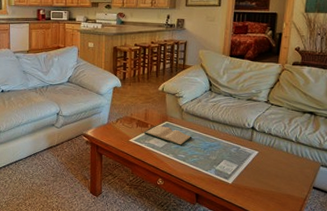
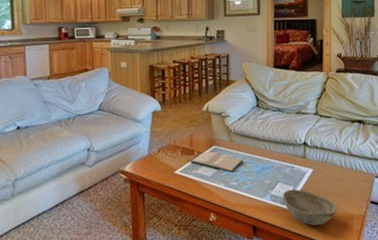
bowl: none [226,167,279,202] -> present [282,189,338,226]

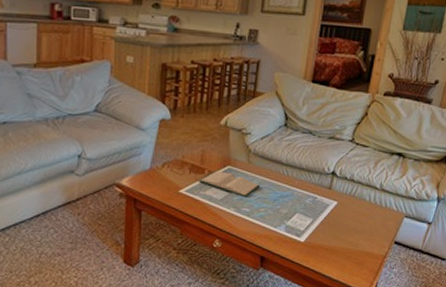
bowl: present [282,189,338,226] -> none [298,221,358,262]

